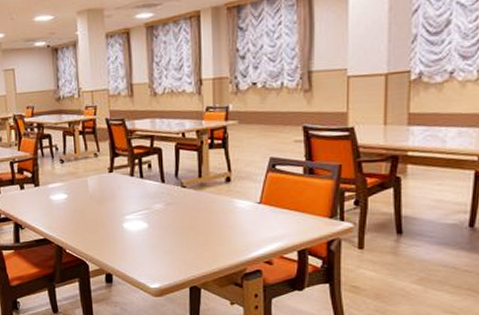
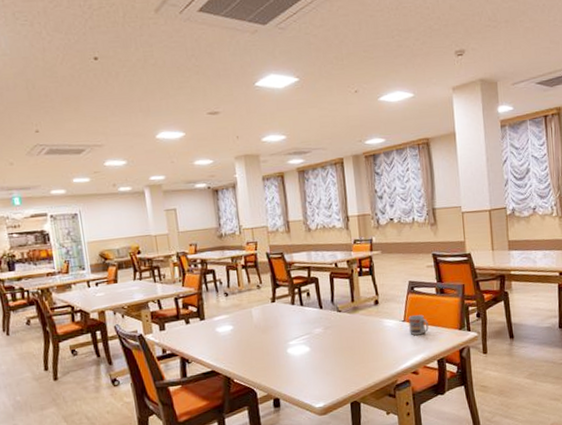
cup: none [266,197,290,221] -> present [408,314,429,336]

